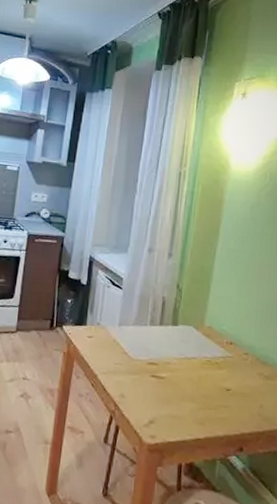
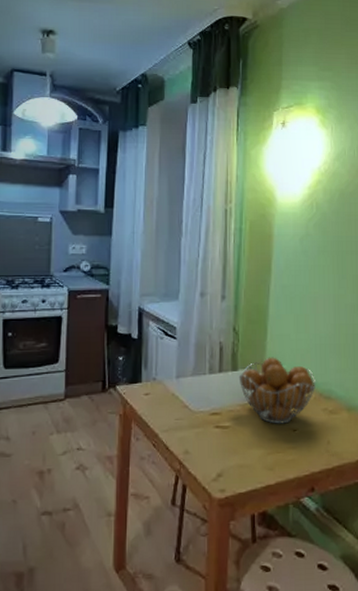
fruit basket: none [178,316,254,383] -> present [238,357,316,424]

